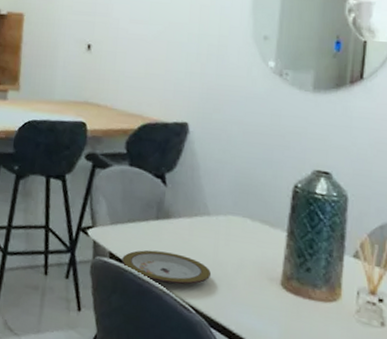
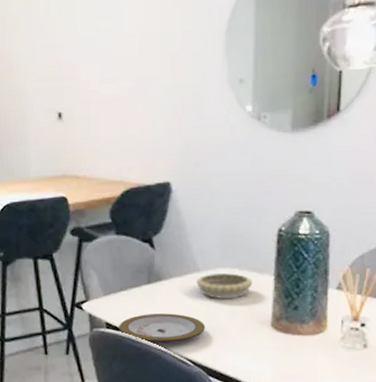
decorative bowl: none [206,220,264,249] -> present [197,273,253,299]

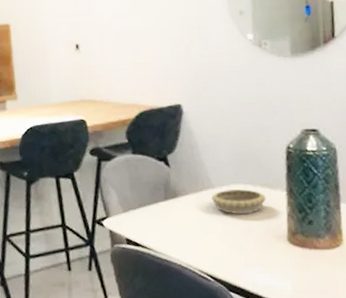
plate: present [119,313,206,343] -> none [139,229,224,258]

